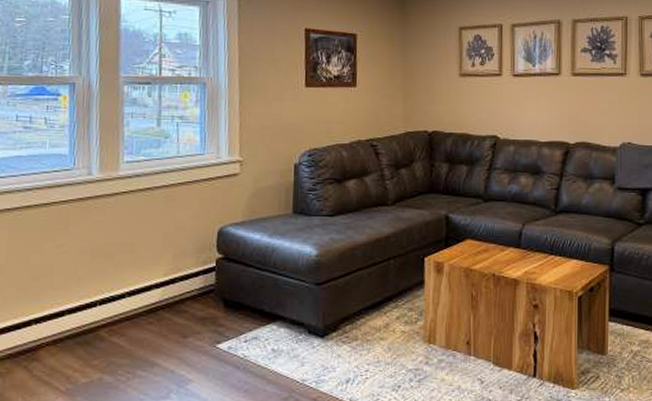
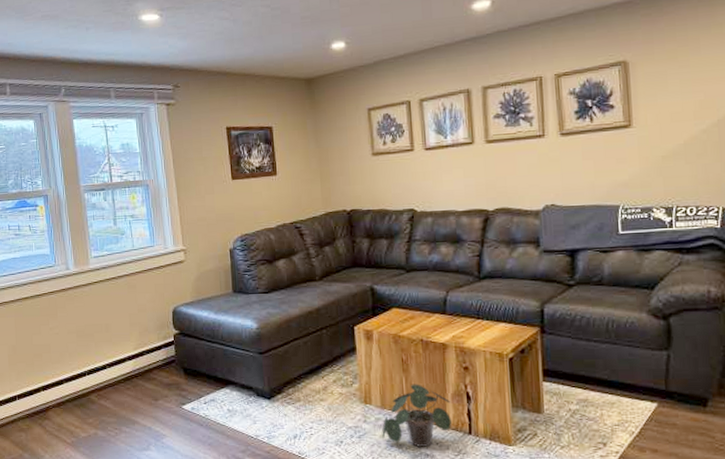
potted plant: none [444,322,518,391] -> present [382,384,452,447]

